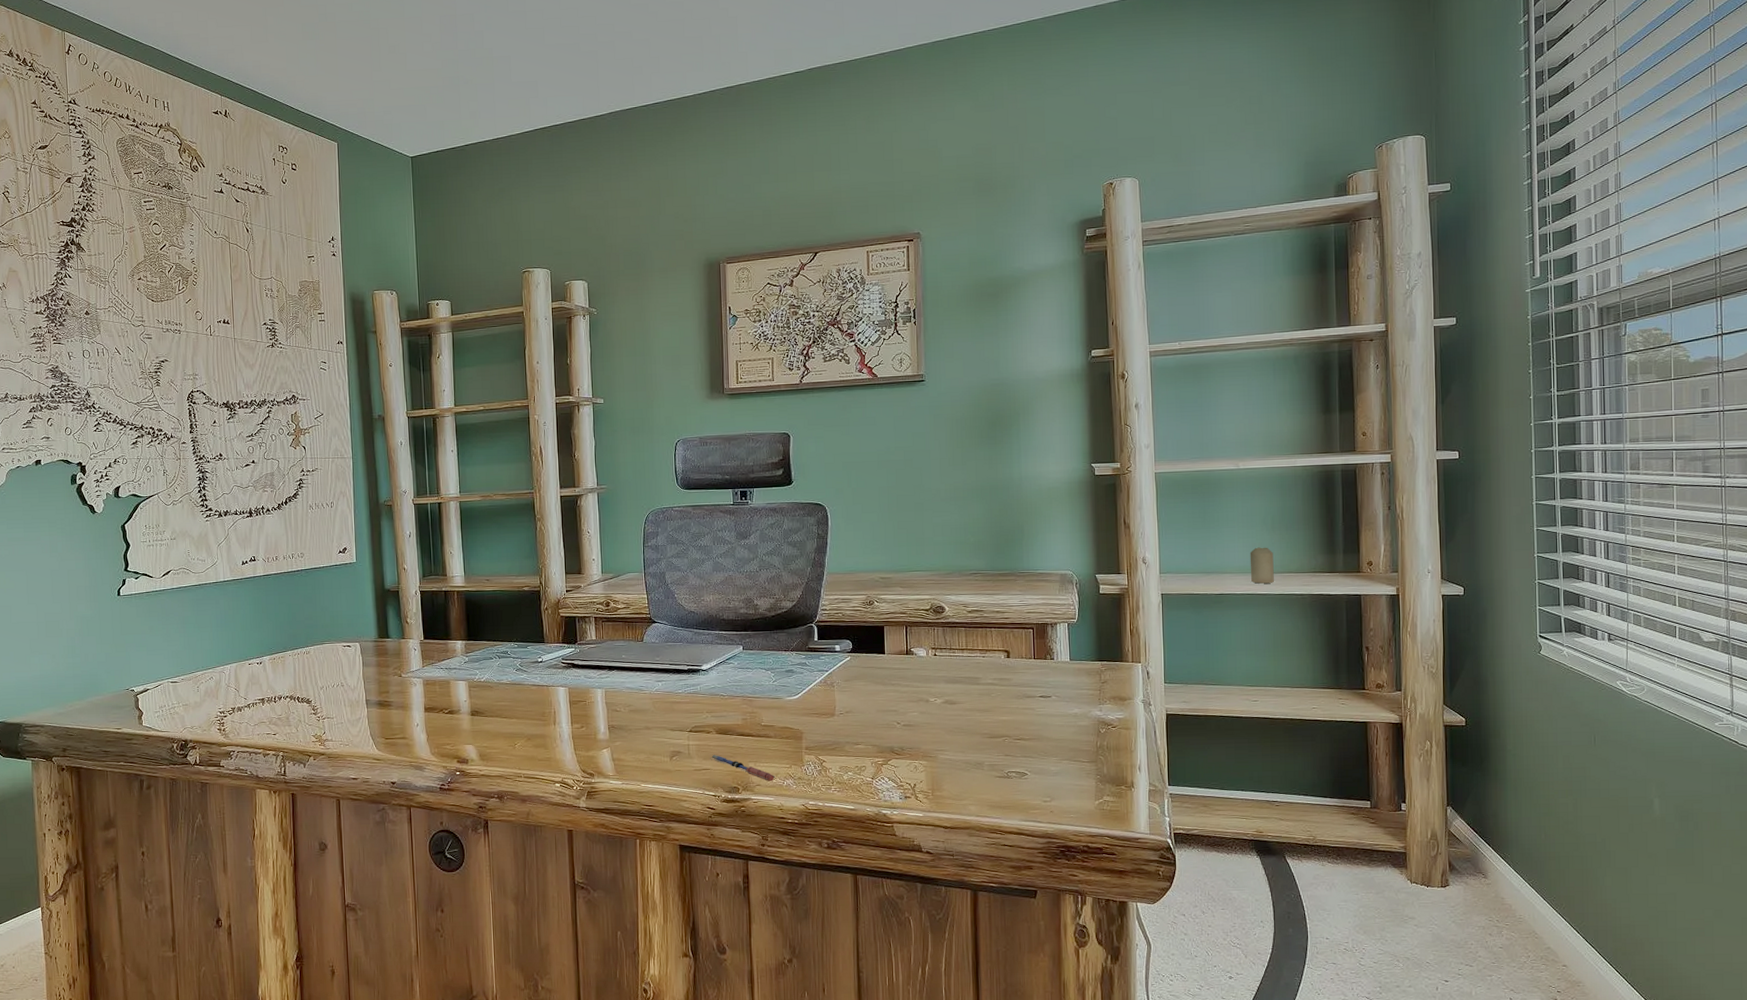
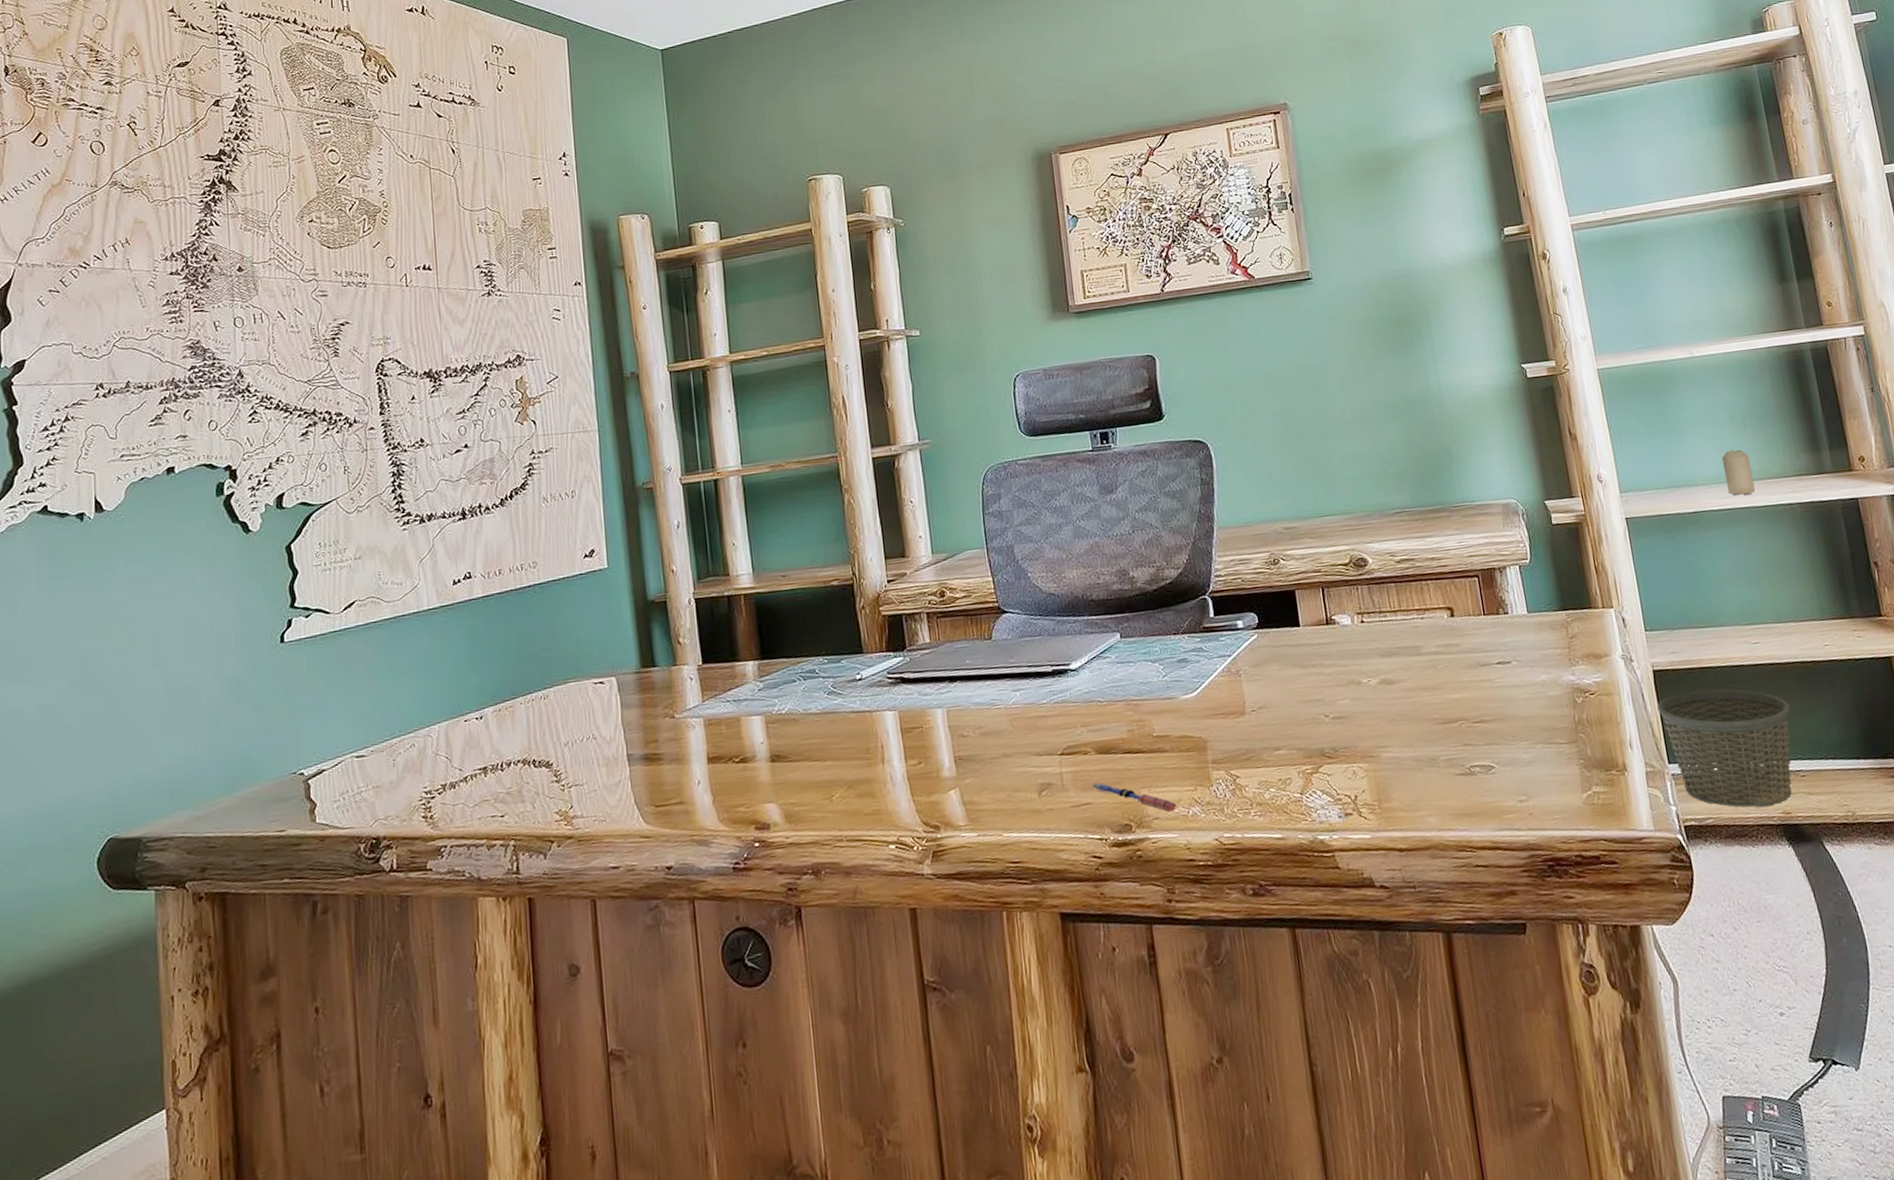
basket: none [1166,732,1276,825] -> present [1657,688,1792,808]

